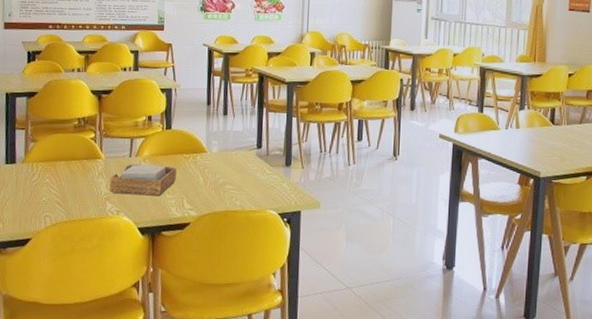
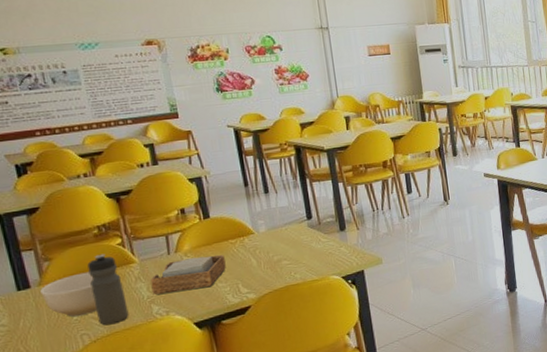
bowl: none [22,158,65,198] -> present [40,272,98,317]
water bottle: none [61,144,88,213] -> present [87,253,129,325]

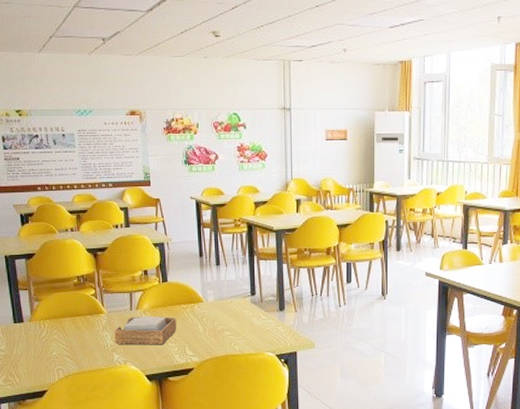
bowl: present [40,272,98,317] -> none [30,315,72,352]
water bottle: present [87,253,129,325] -> none [67,301,95,365]

